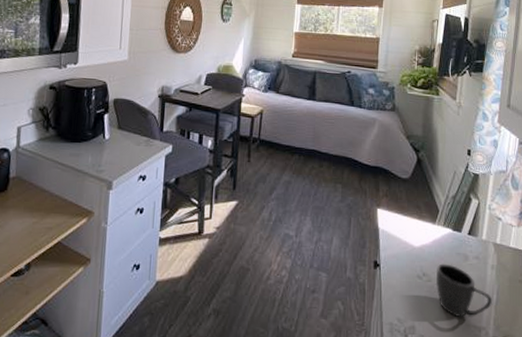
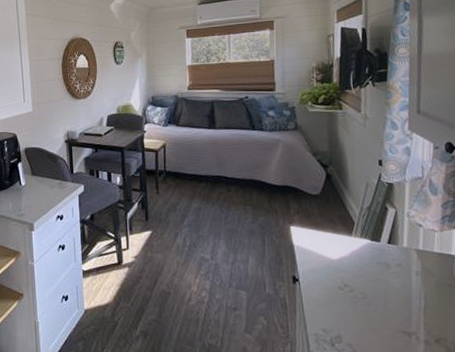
mug: present [435,263,493,318] -> none [357,273,421,325]

